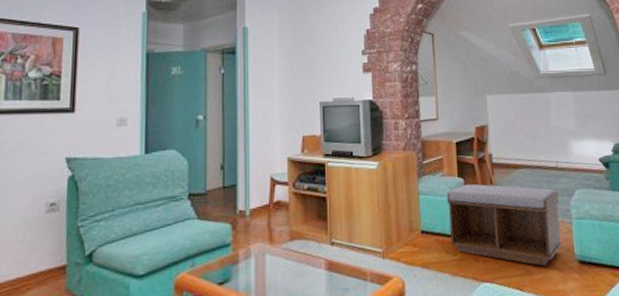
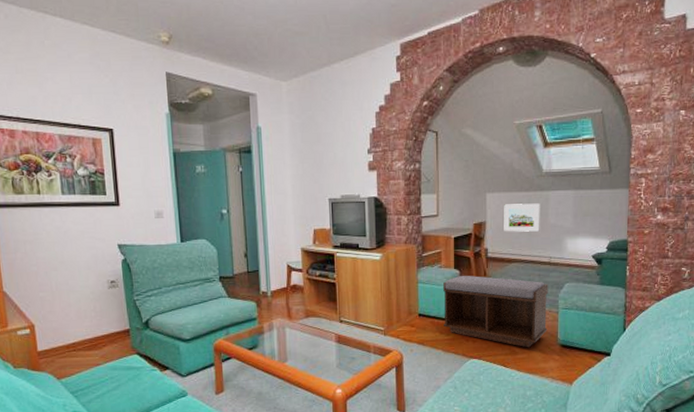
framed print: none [505,105,544,136] -> present [504,203,540,232]

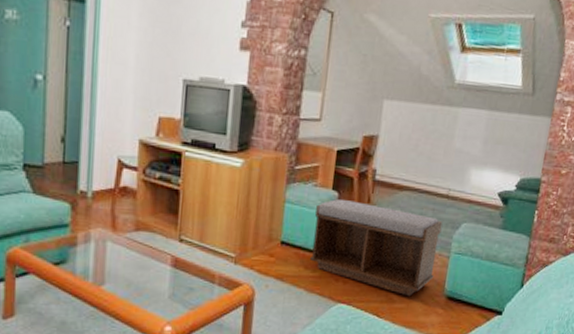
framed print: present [504,203,540,232] -> none [399,117,447,156]

